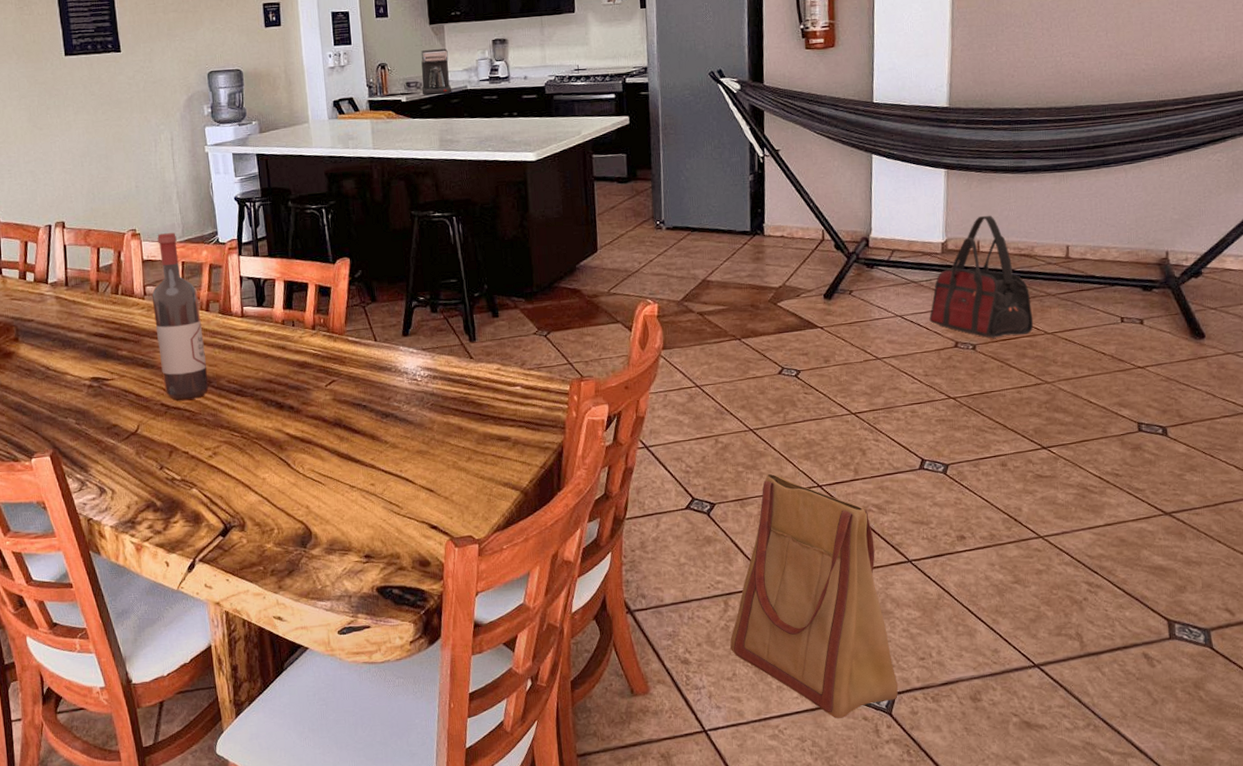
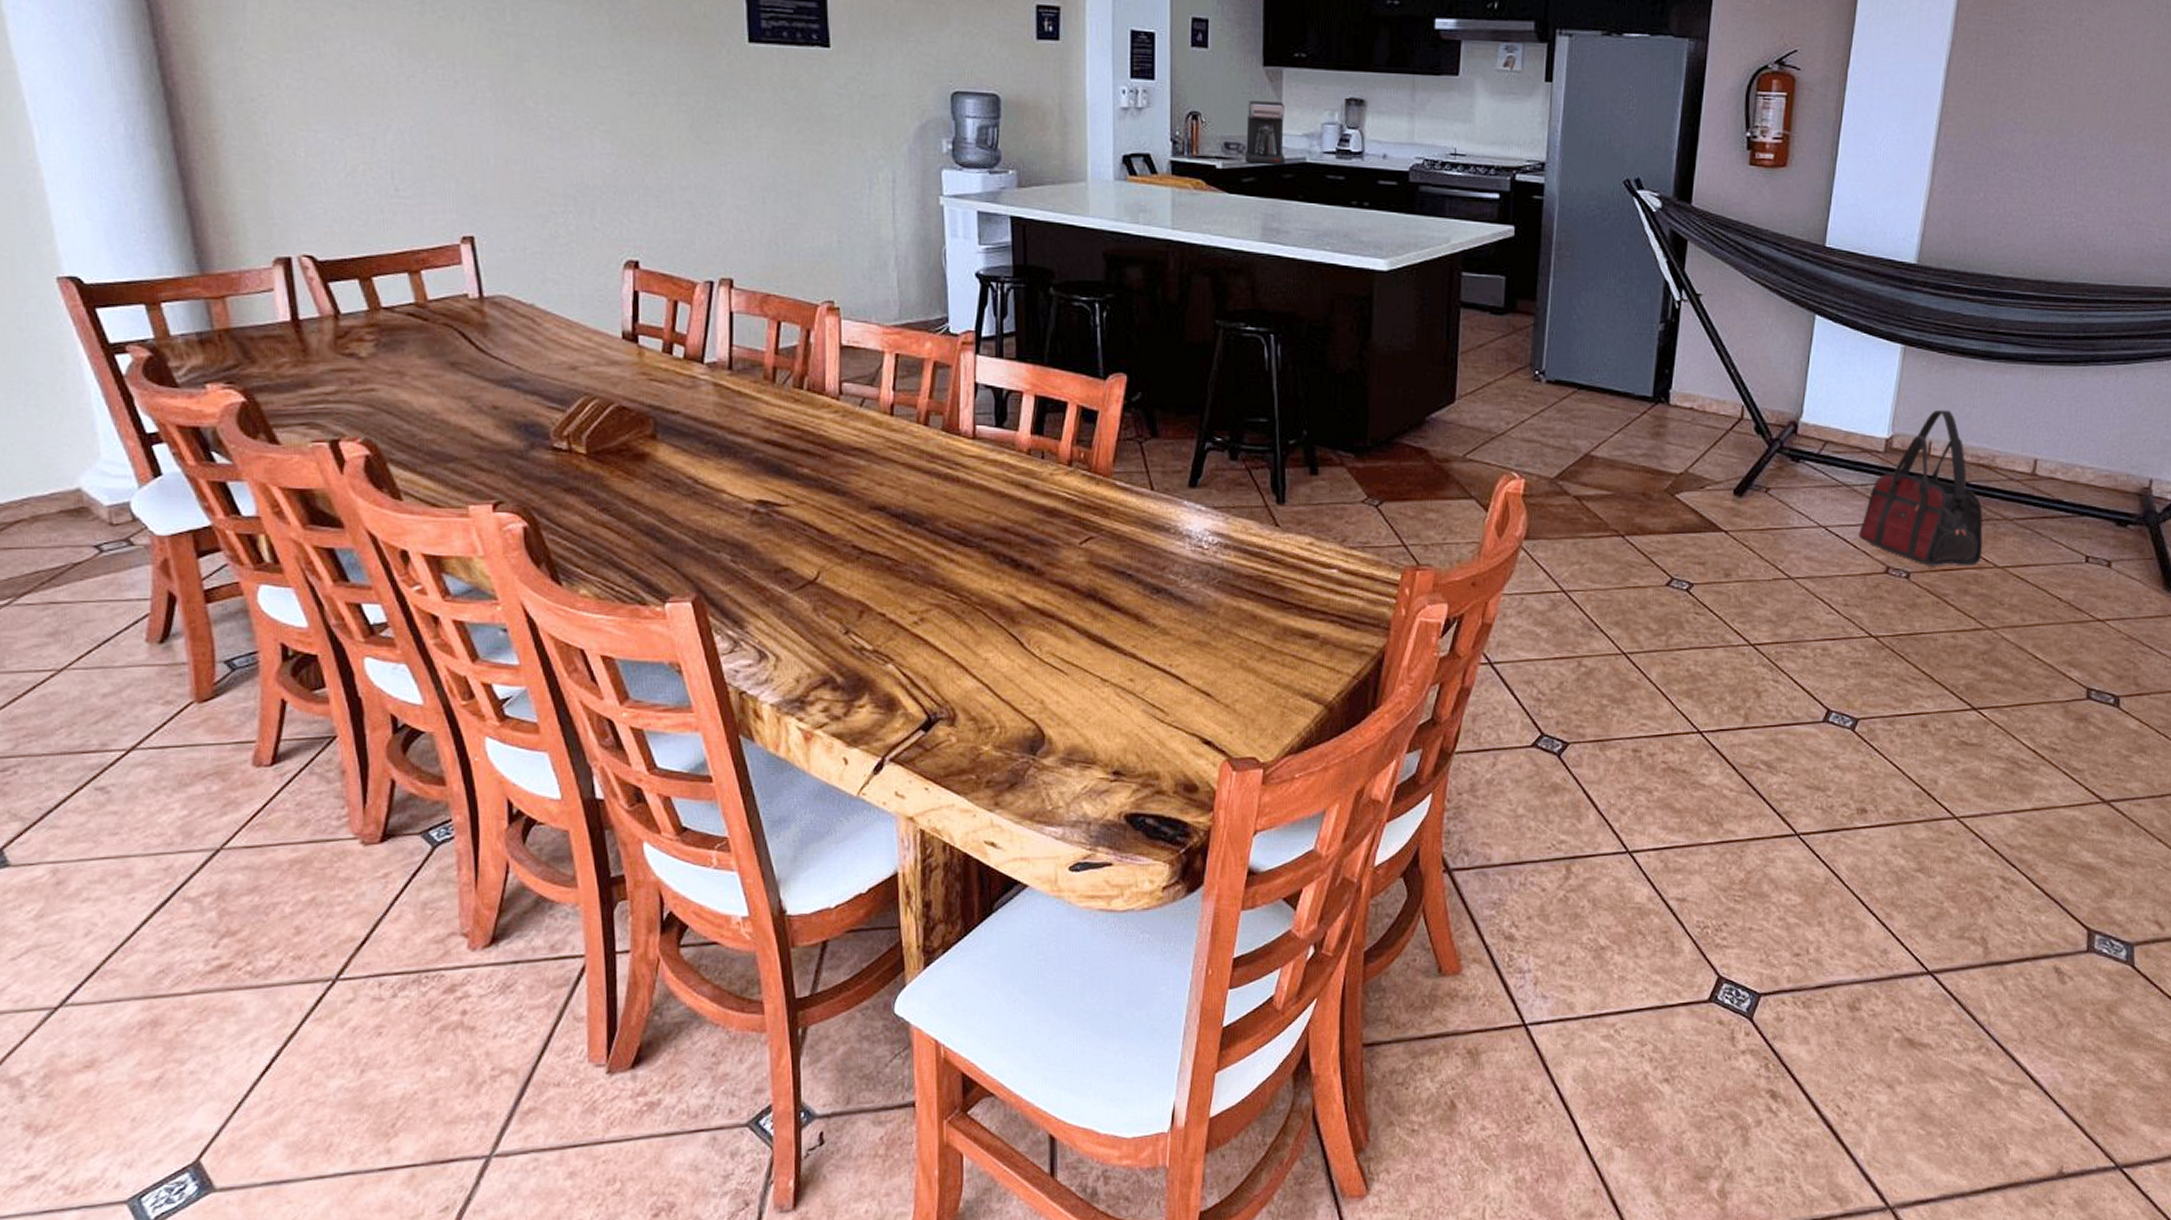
wine bottle: present [151,233,209,401] -> none [849,312,921,544]
shopping bag: present [730,474,898,718] -> none [1567,712,1764,1020]

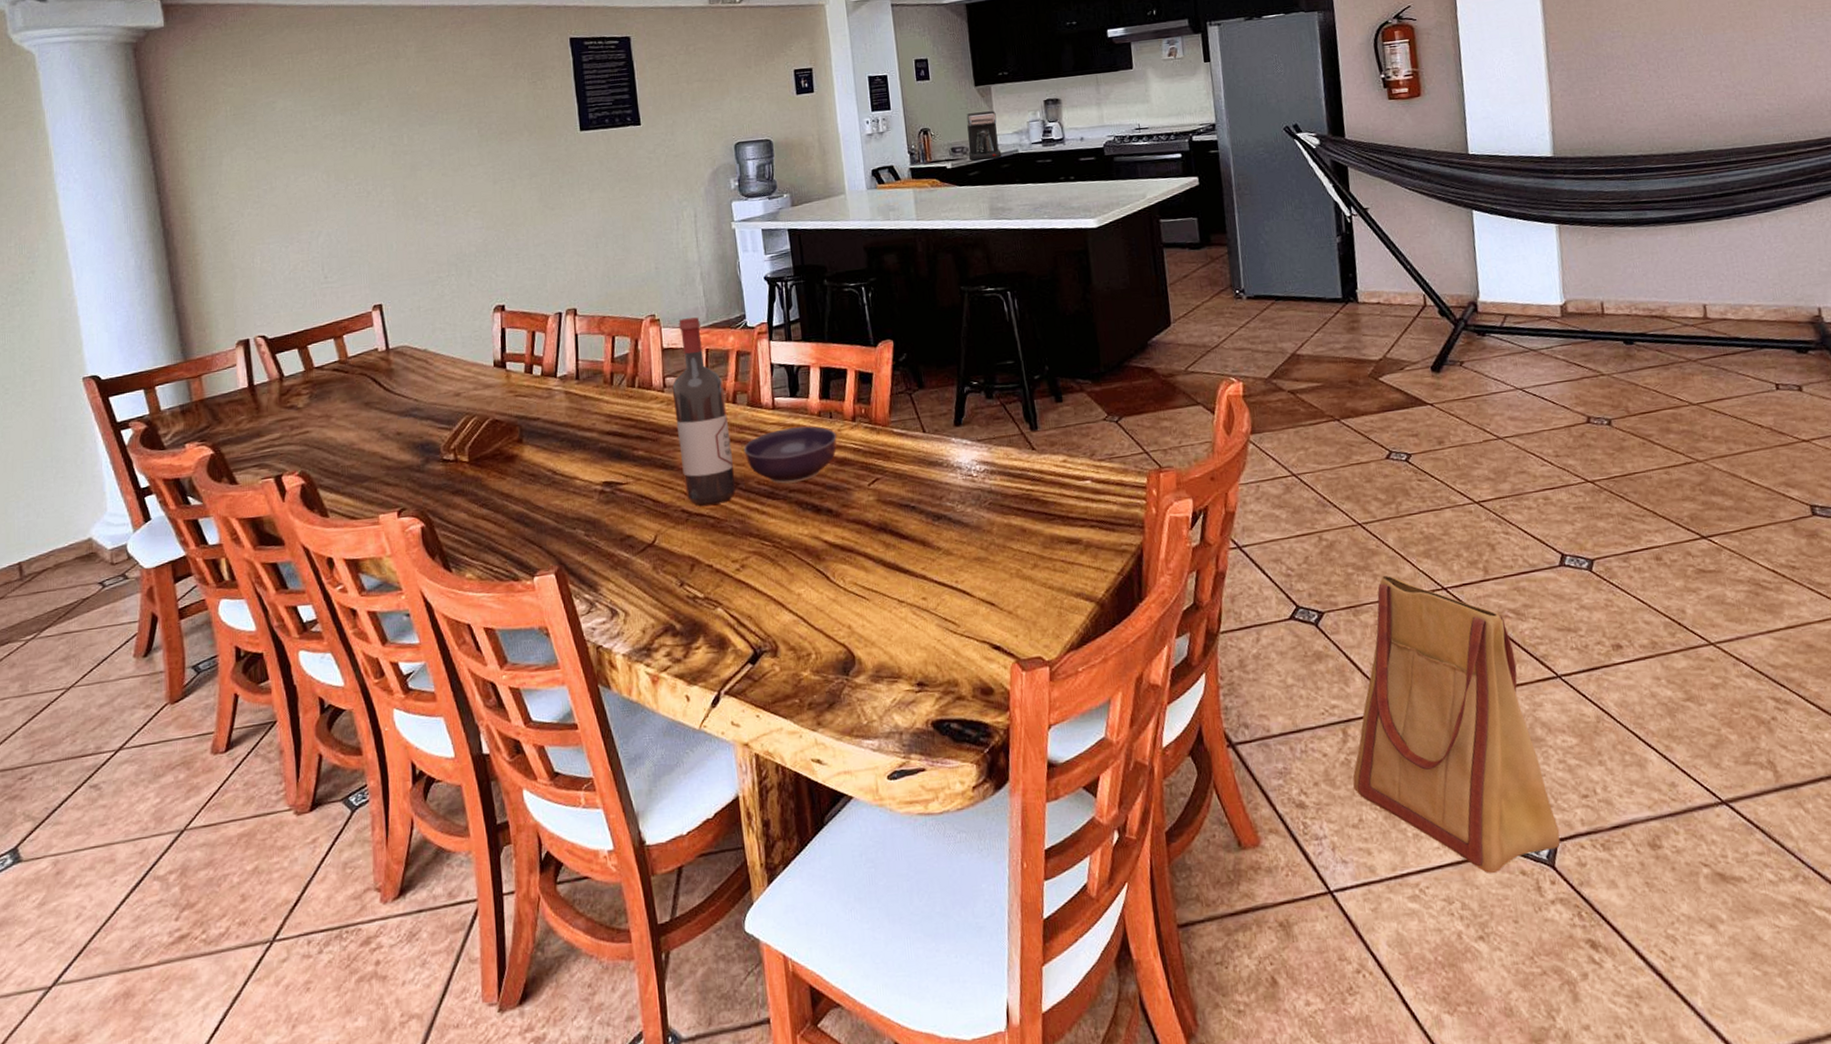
wine bottle: none [849,312,921,544] -> present [672,317,736,506]
bowl: none [932,464,1048,530] -> present [743,426,837,484]
shopping bag: none [1567,712,1764,1020] -> present [1352,575,1561,873]
duffel bag: present [1858,409,1983,567] -> none [1554,273,1676,412]

